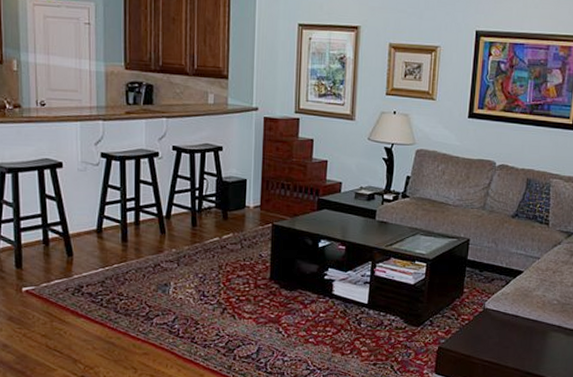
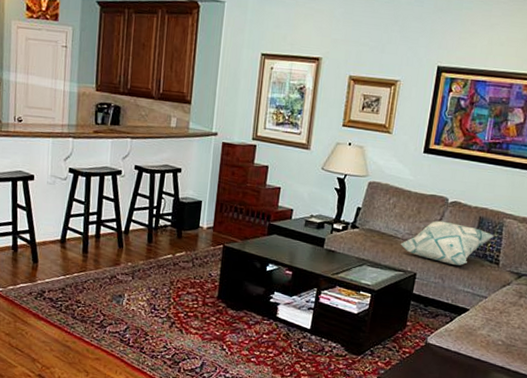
decorative pillow: none [452,184,543,228] -> present [401,220,495,266]

